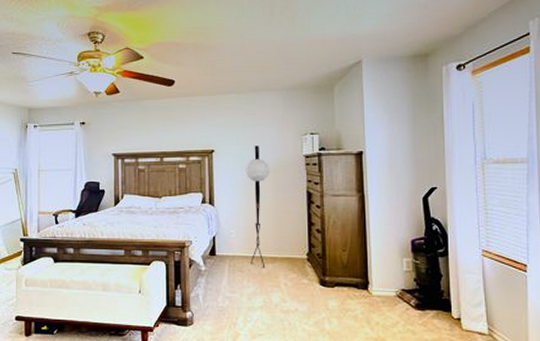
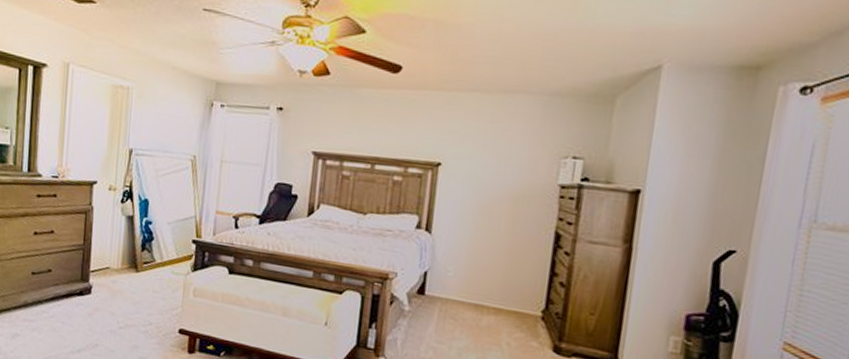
floor lamp: present [245,145,270,268] -> none [467,164,510,320]

